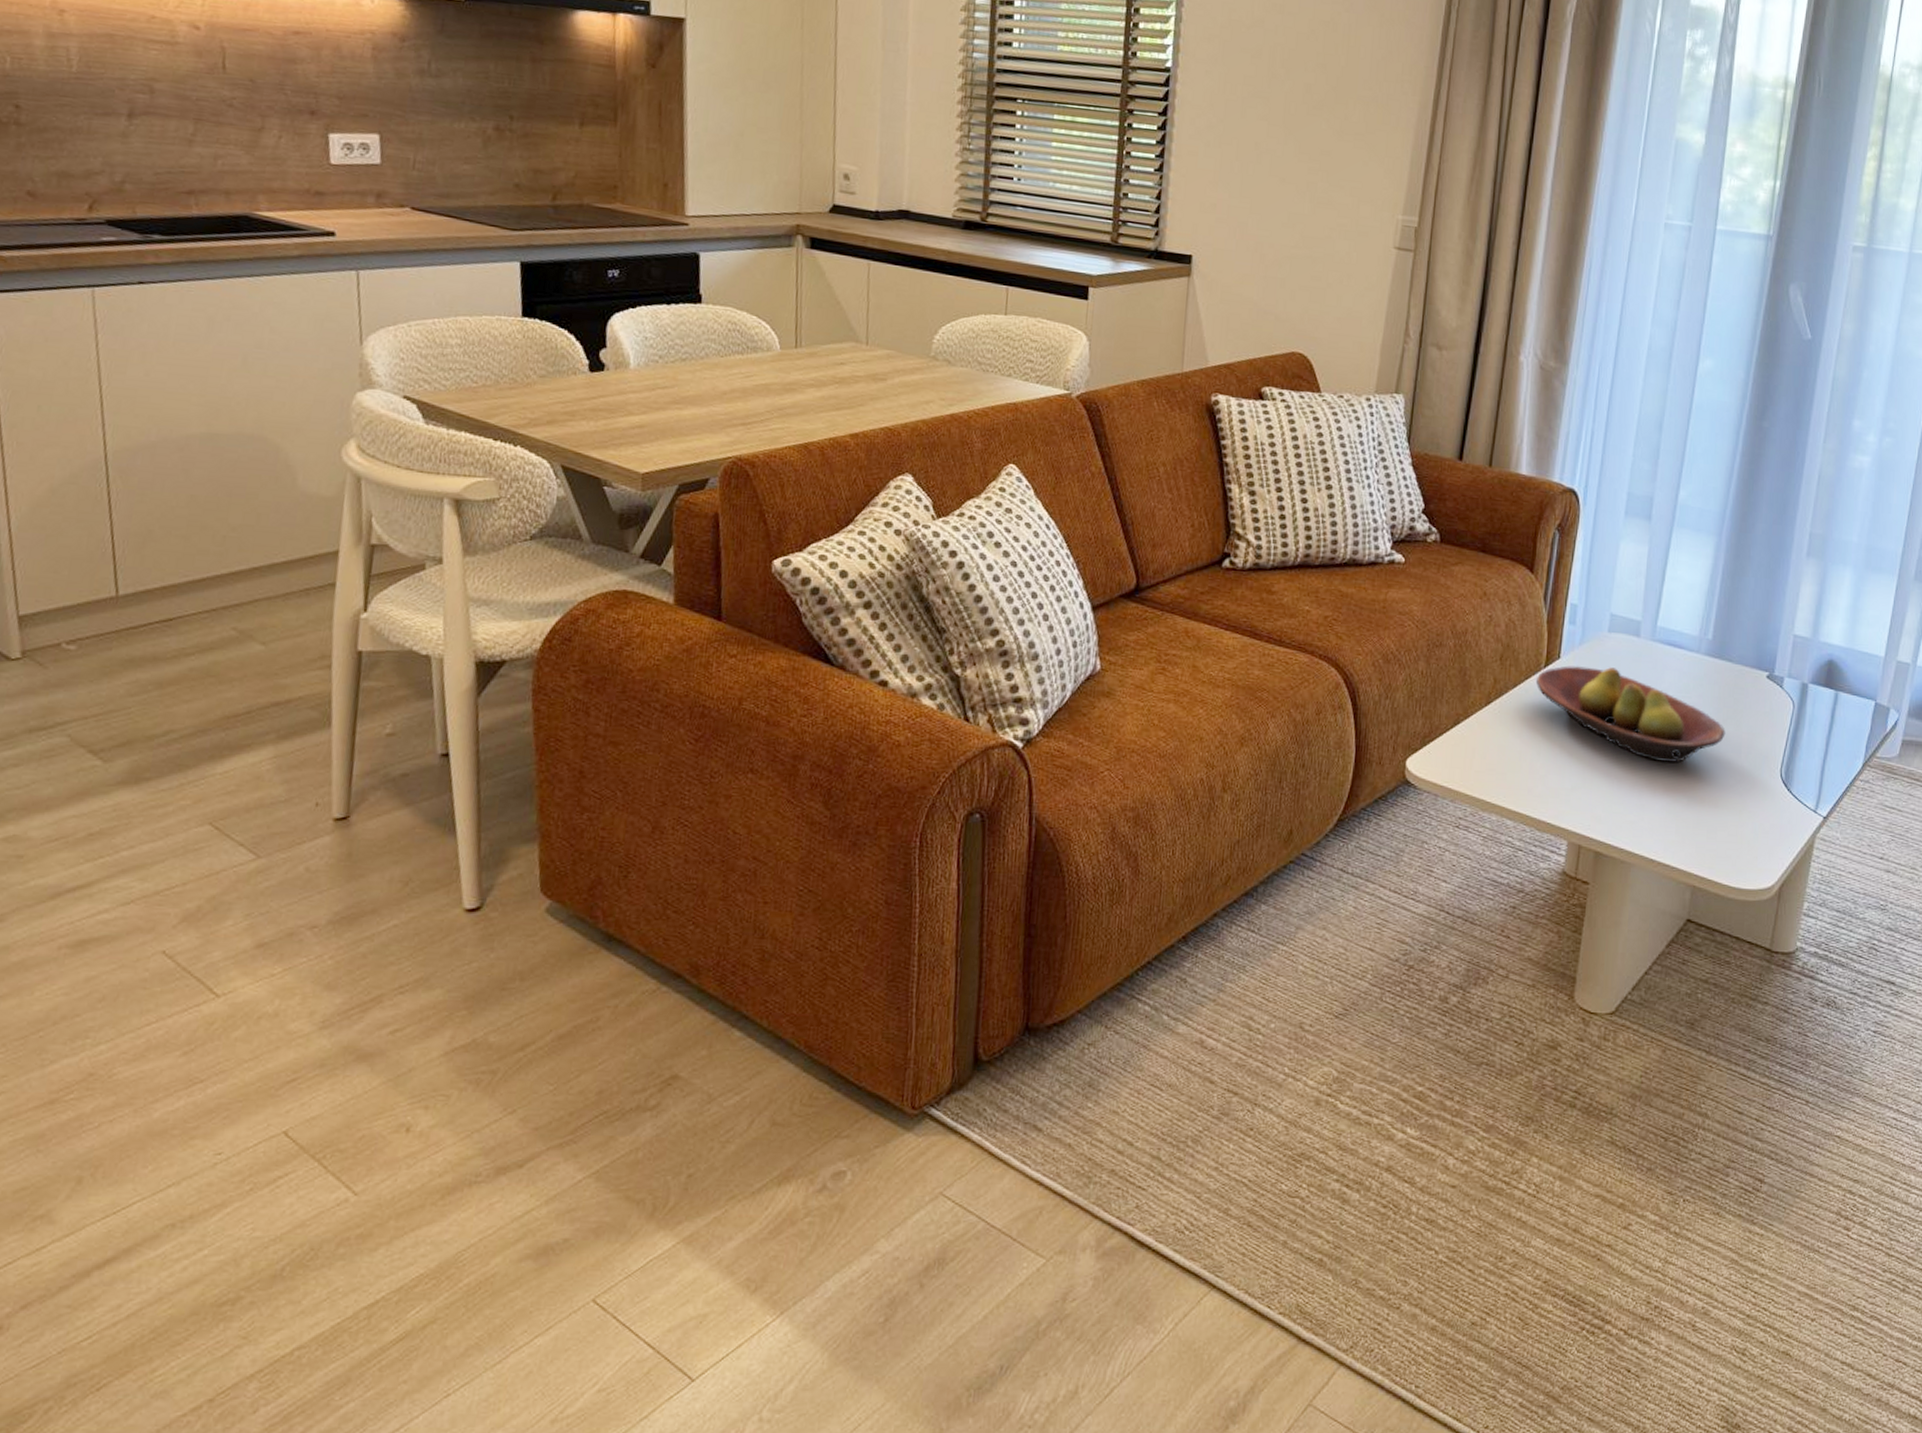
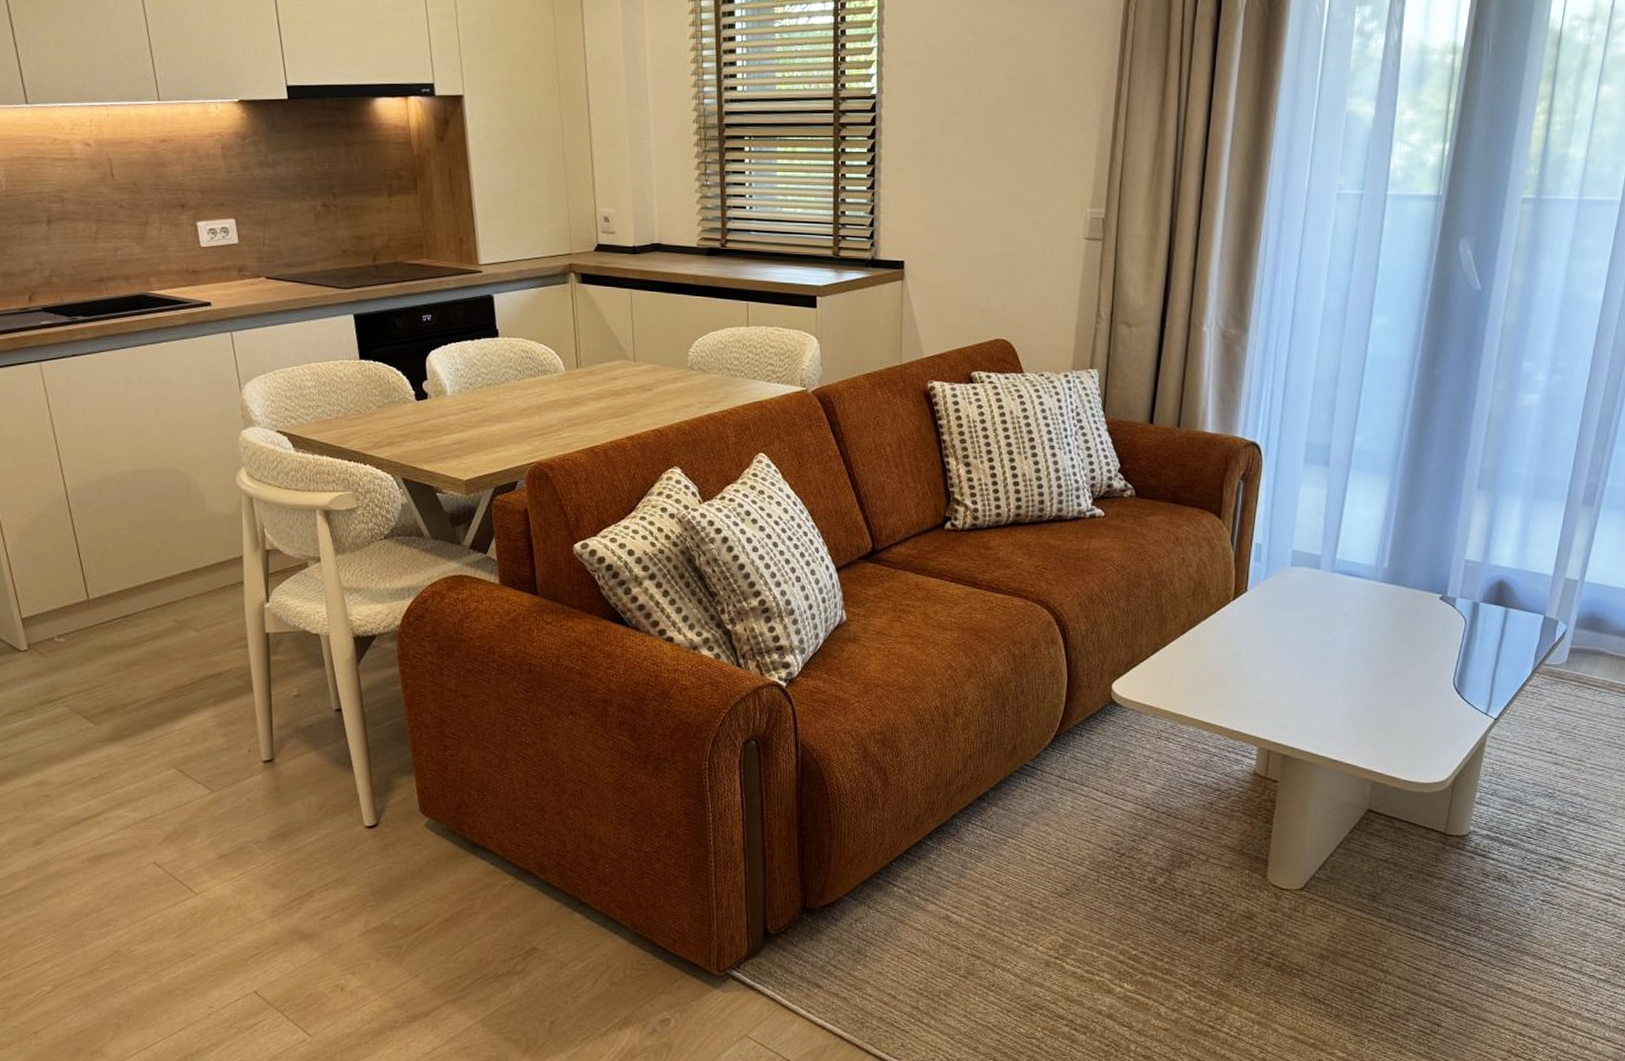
fruit bowl: present [1535,665,1726,763] -> none [1225,596,1402,677]

